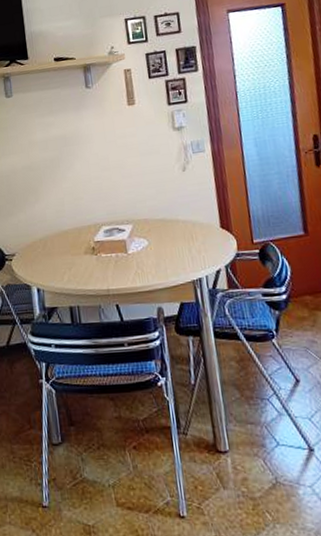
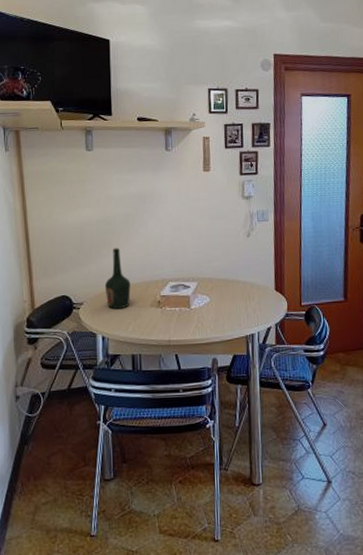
bottle: none [35,193,63,259] -> present [104,247,131,310]

